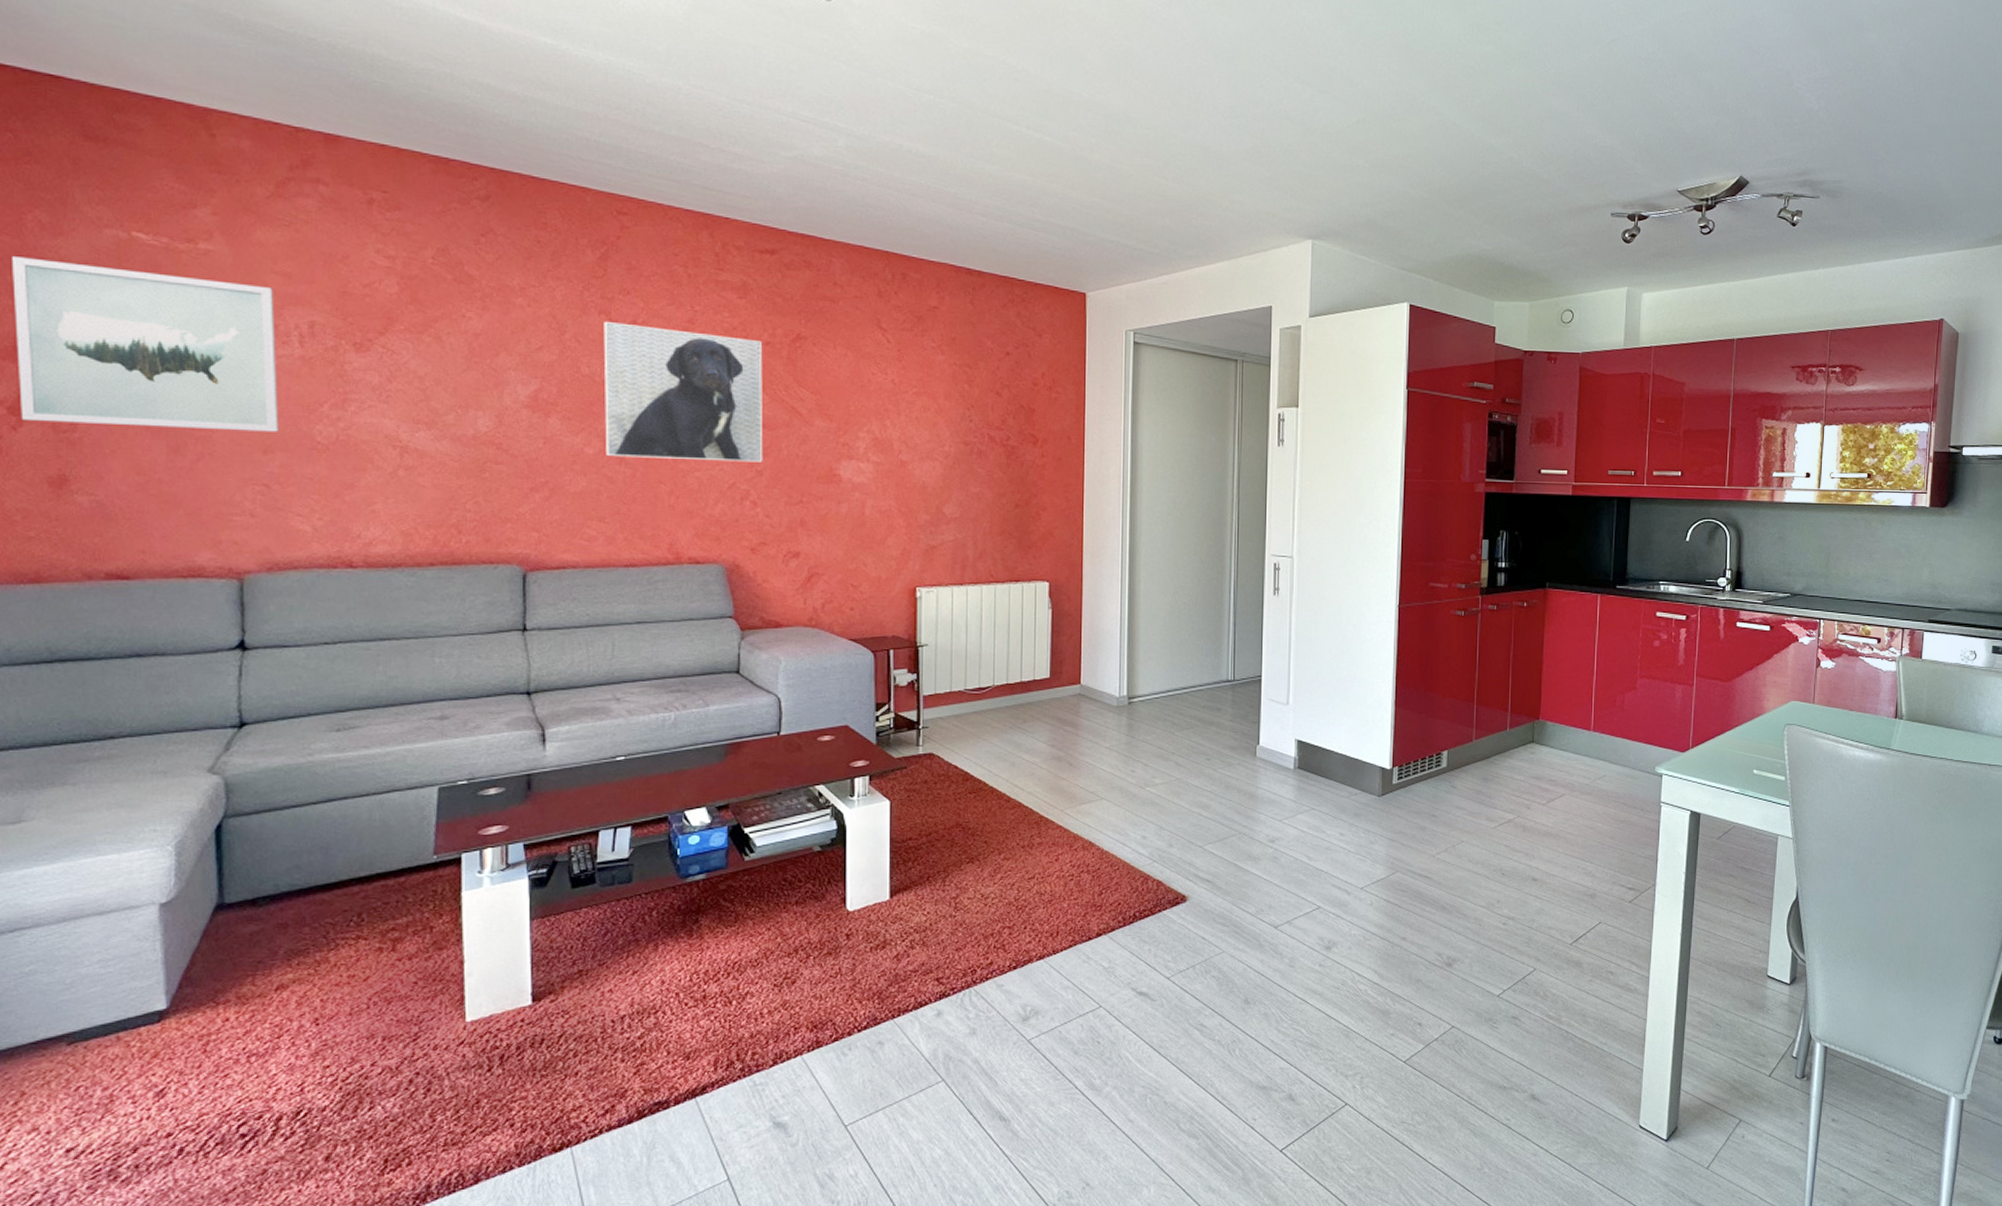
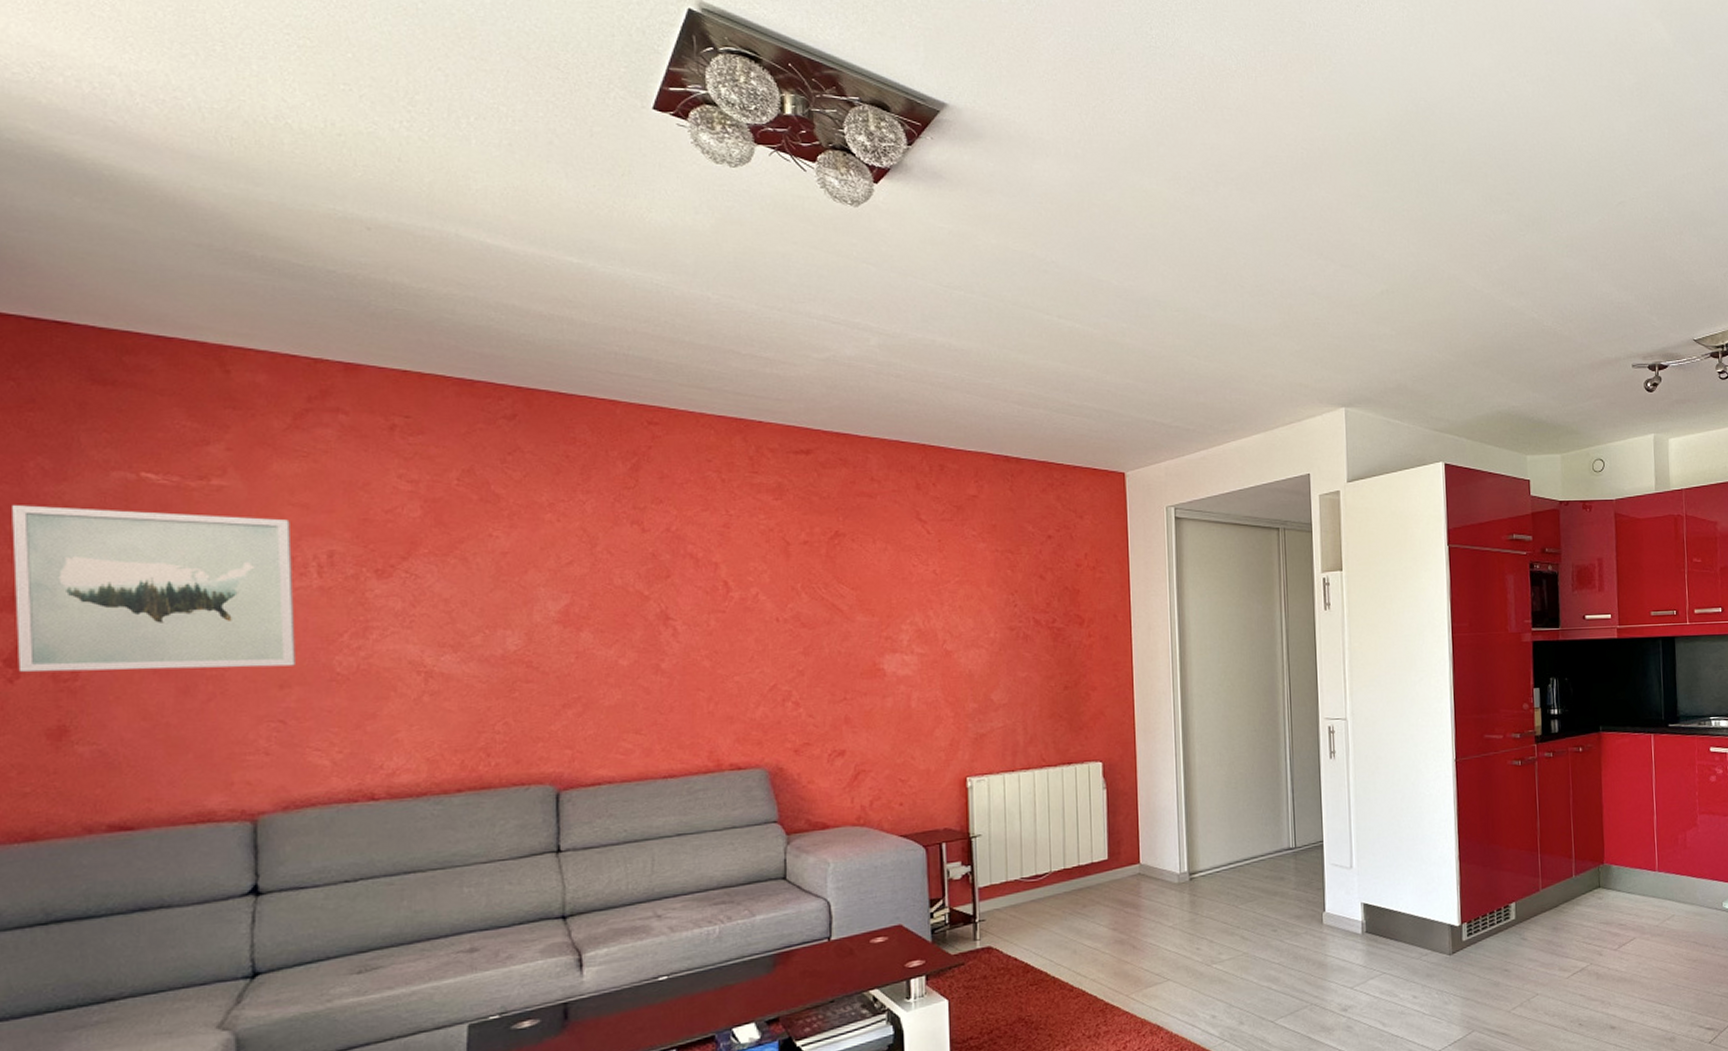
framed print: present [603,321,763,462] -> none [636,530,805,667]

